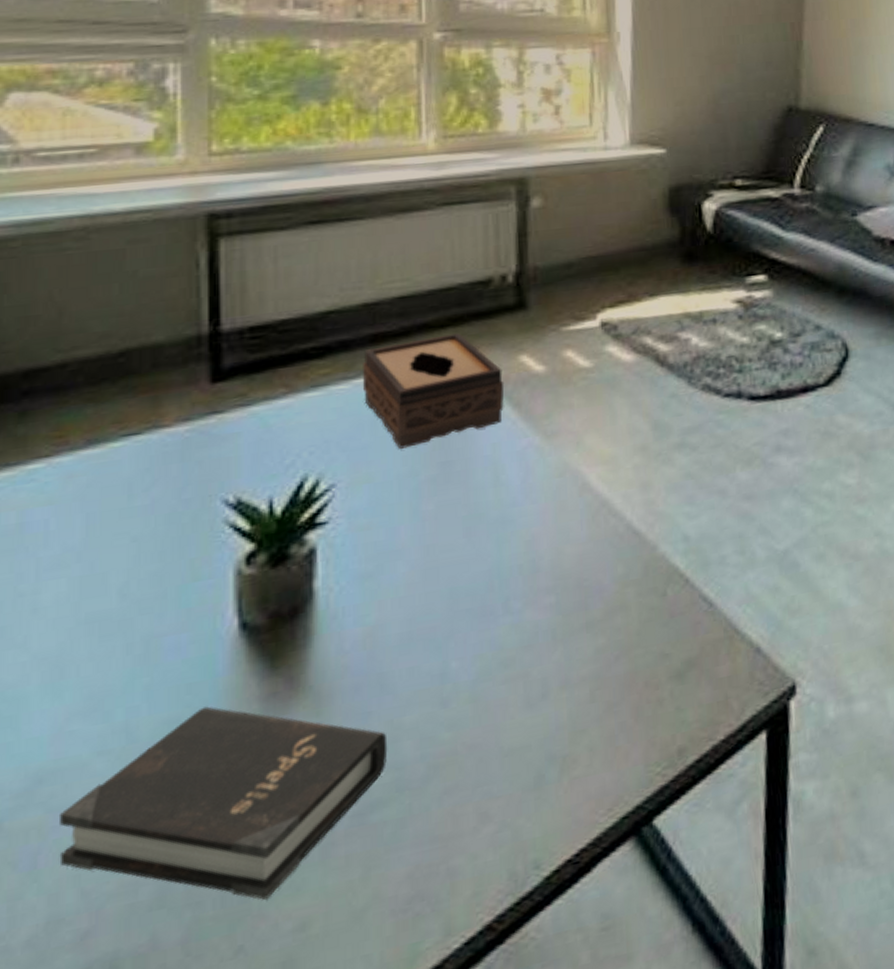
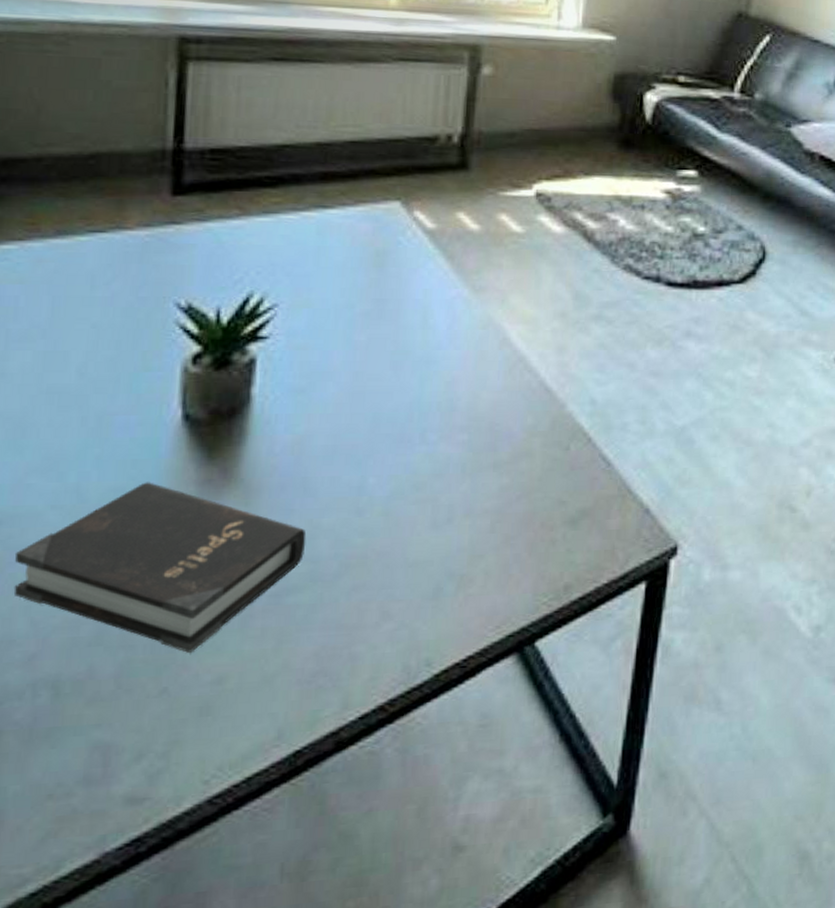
tissue box: present [363,332,505,449] -> none [310,182,441,281]

